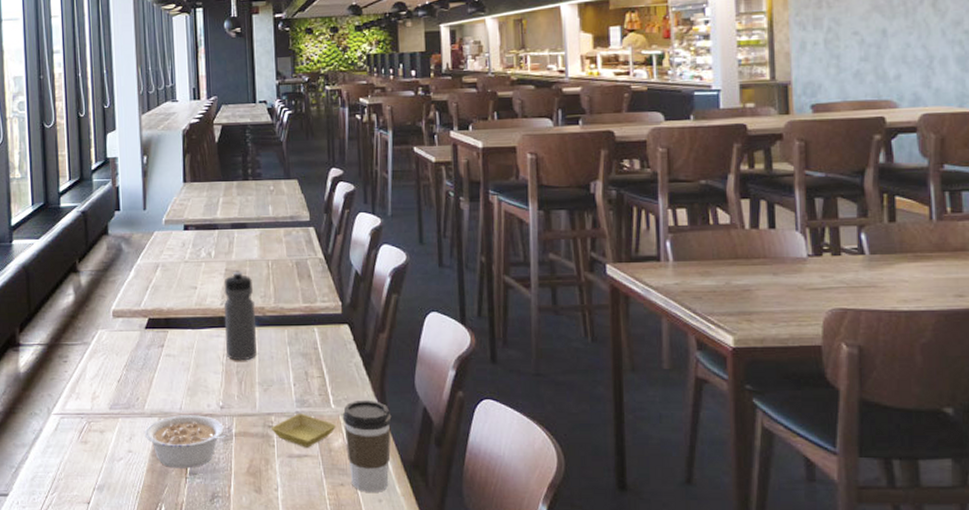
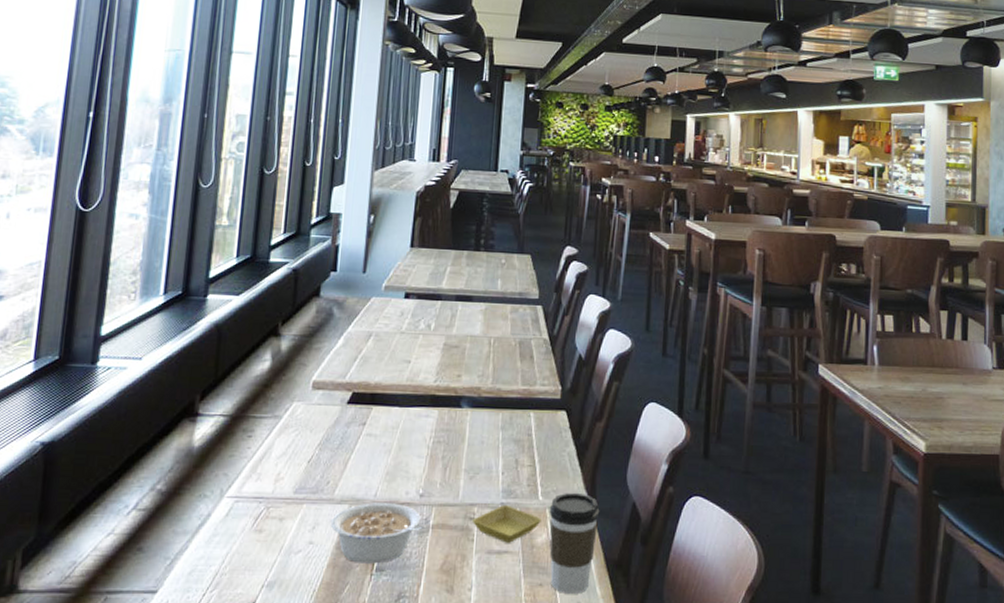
water bottle: present [223,271,257,361] -> none [433,346,472,445]

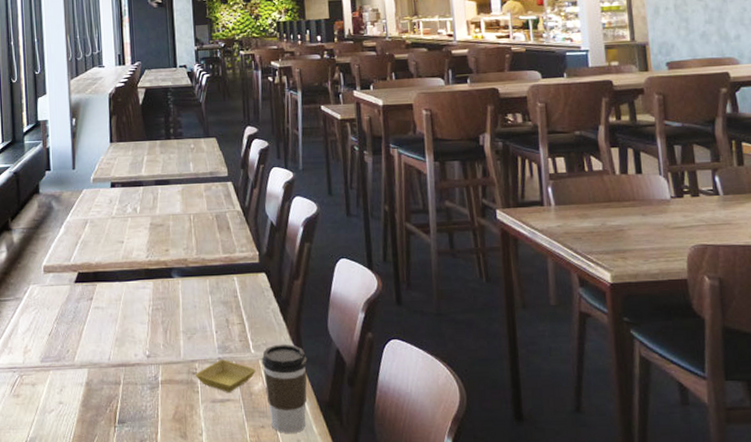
legume: present [330,502,426,564] -> none [74,364,156,418]

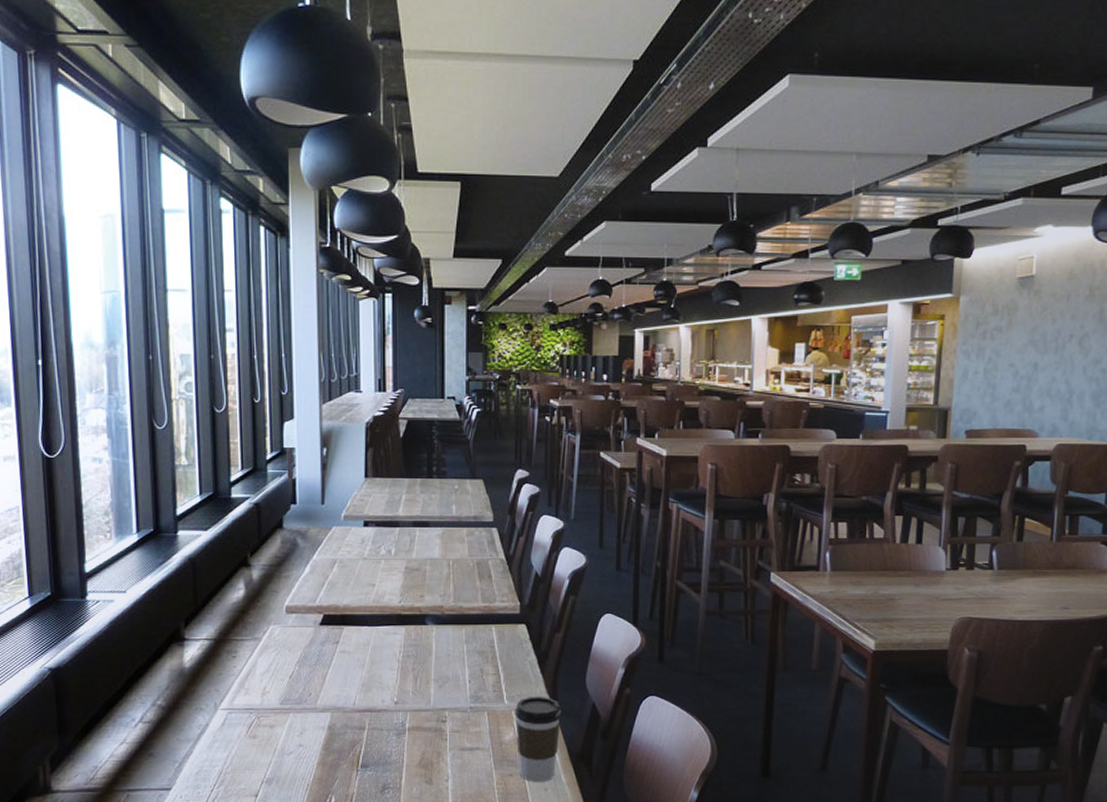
saucer: present [194,360,256,392] -> none [444,709,508,741]

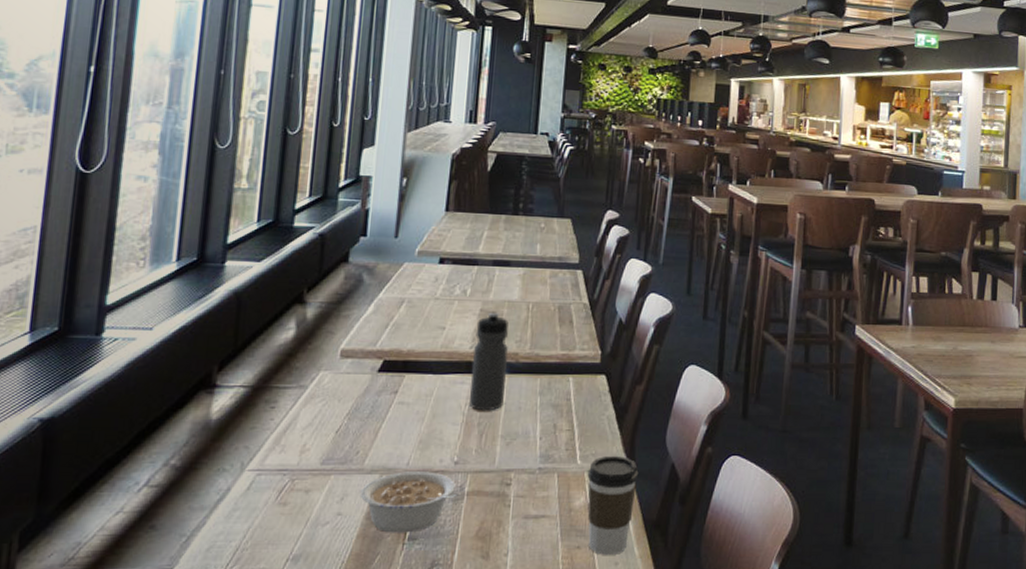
legume: none [316,710,403,761] -> present [360,471,461,533]
water bottle: none [402,569,435,658] -> present [468,312,509,411]

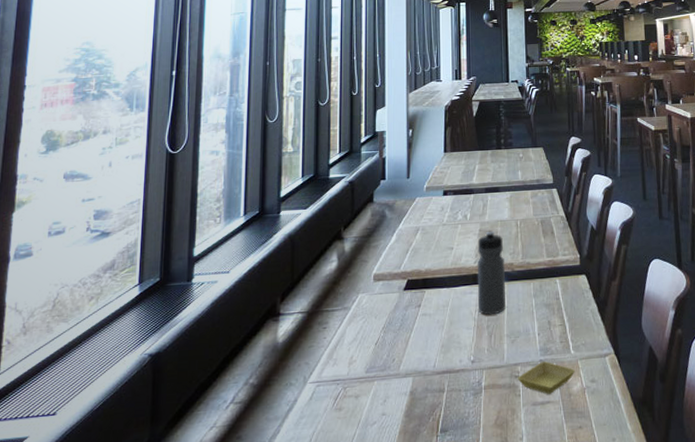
legume: present [360,471,461,533] -> none [398,371,479,427]
saucer: none [508,470,580,507] -> present [517,361,575,394]
coffee cup: present [587,455,639,555] -> none [580,343,623,433]

